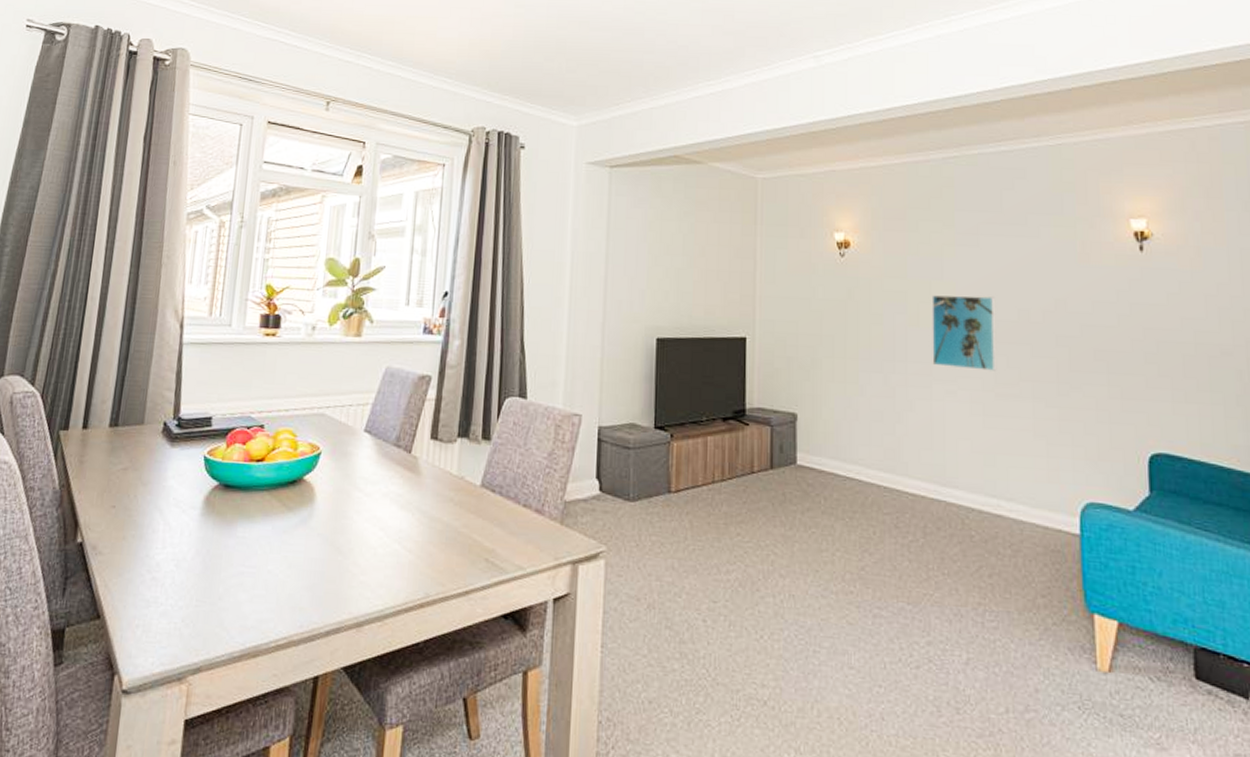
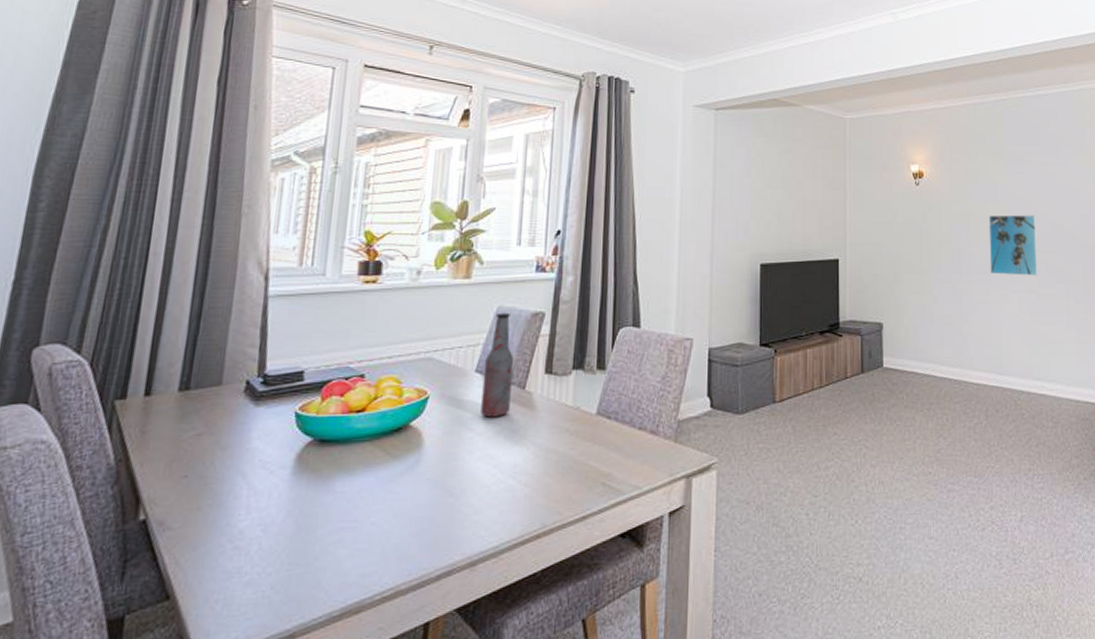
bottle: none [368,373,400,479] -> present [480,312,513,418]

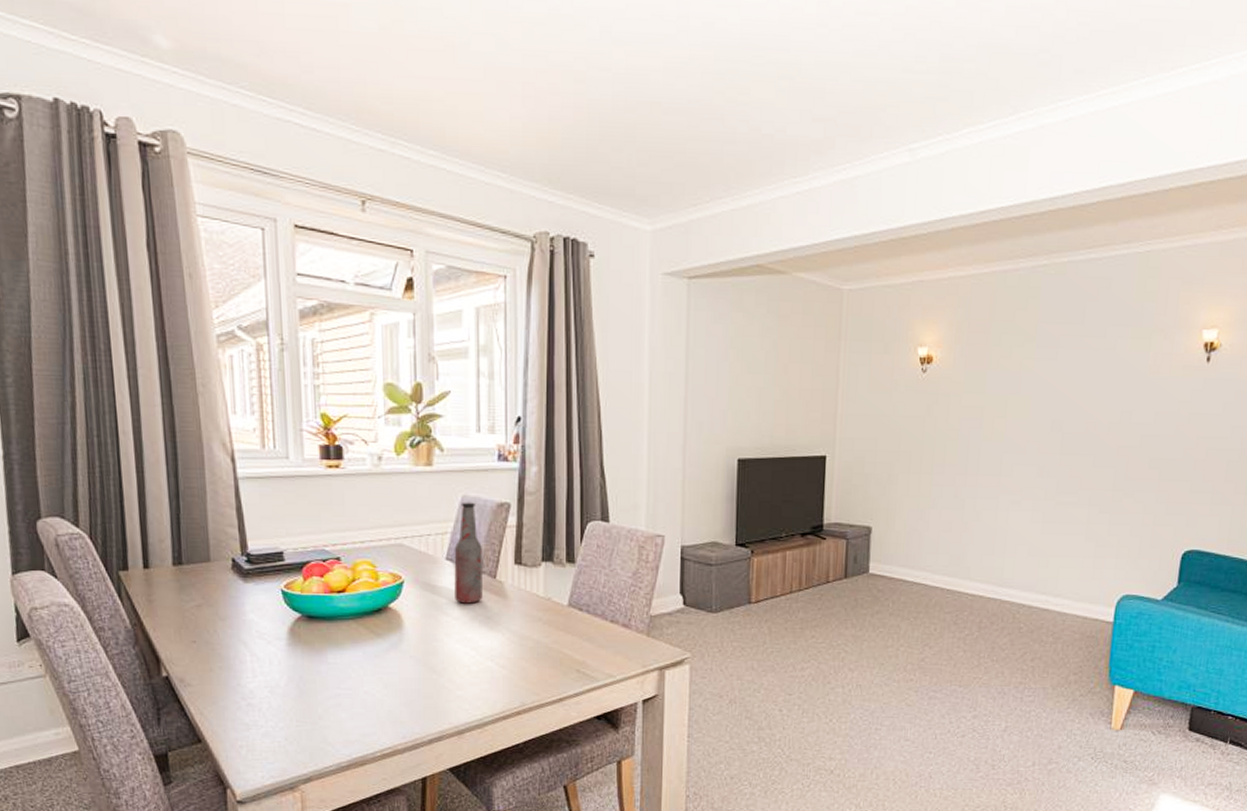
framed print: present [988,214,1038,276] -> none [1001,409,1066,481]

